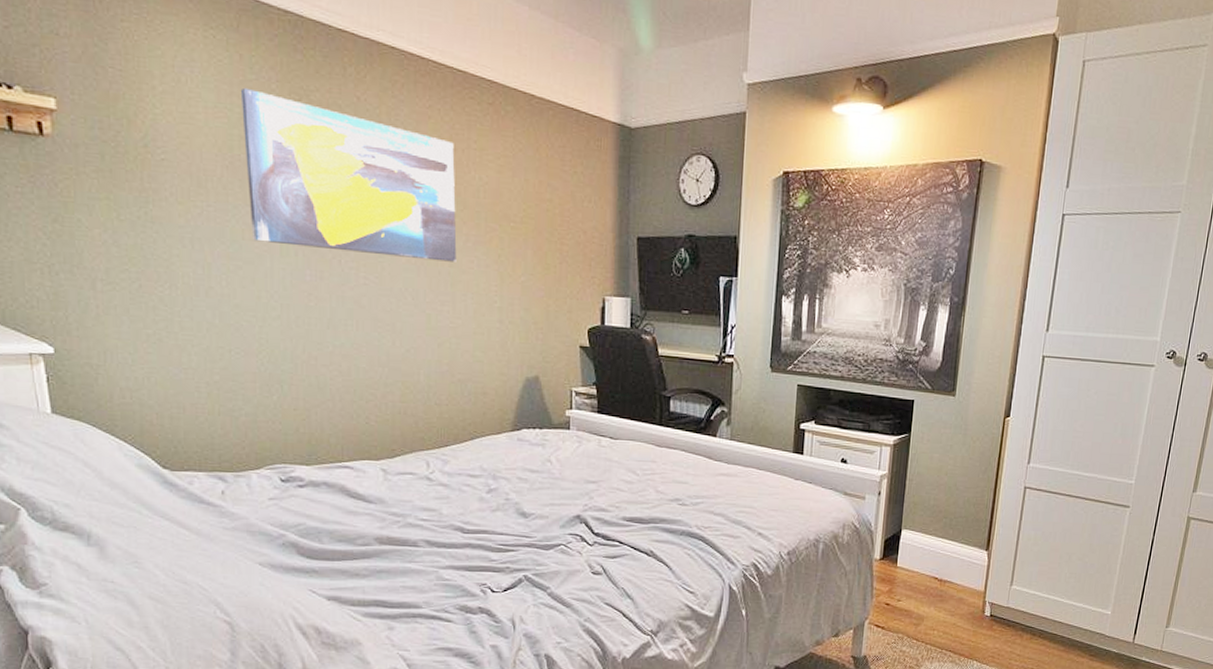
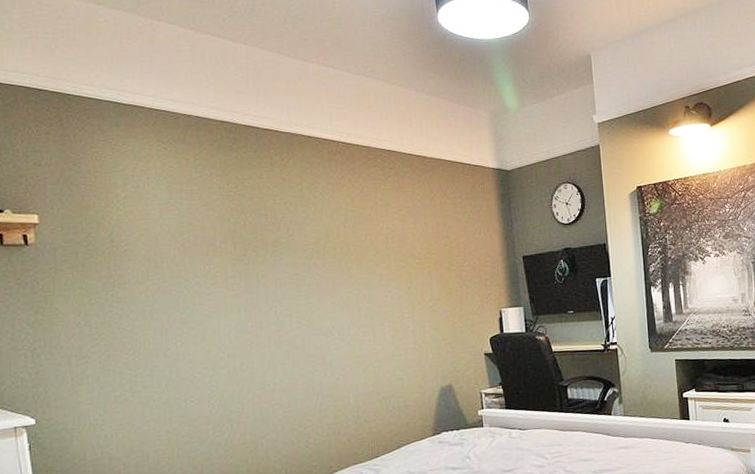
wall art: present [241,87,457,262] -> none [189,184,373,305]

